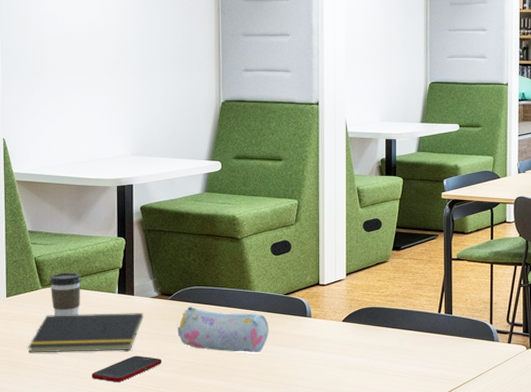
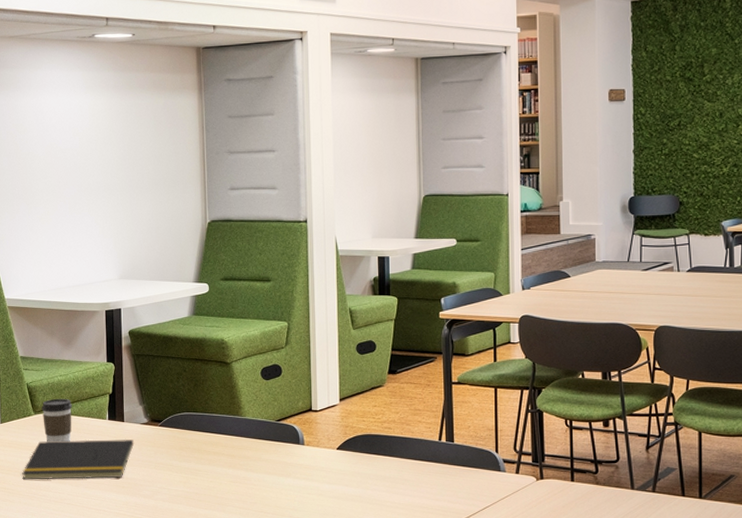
cell phone: present [91,355,162,383] -> none [84,483,154,511]
pencil case: present [177,307,269,352] -> none [167,433,261,481]

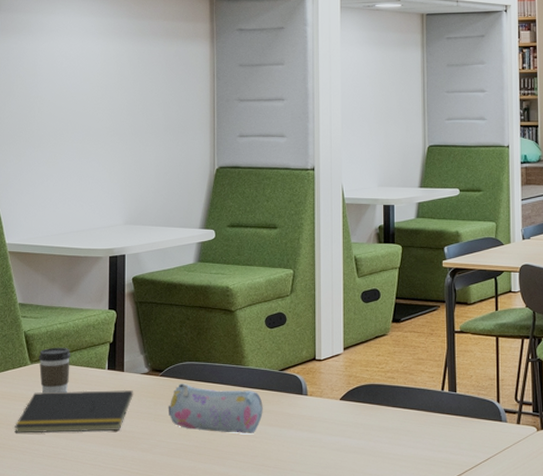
pencil case: none [167,433,261,481] -> present [168,384,263,433]

